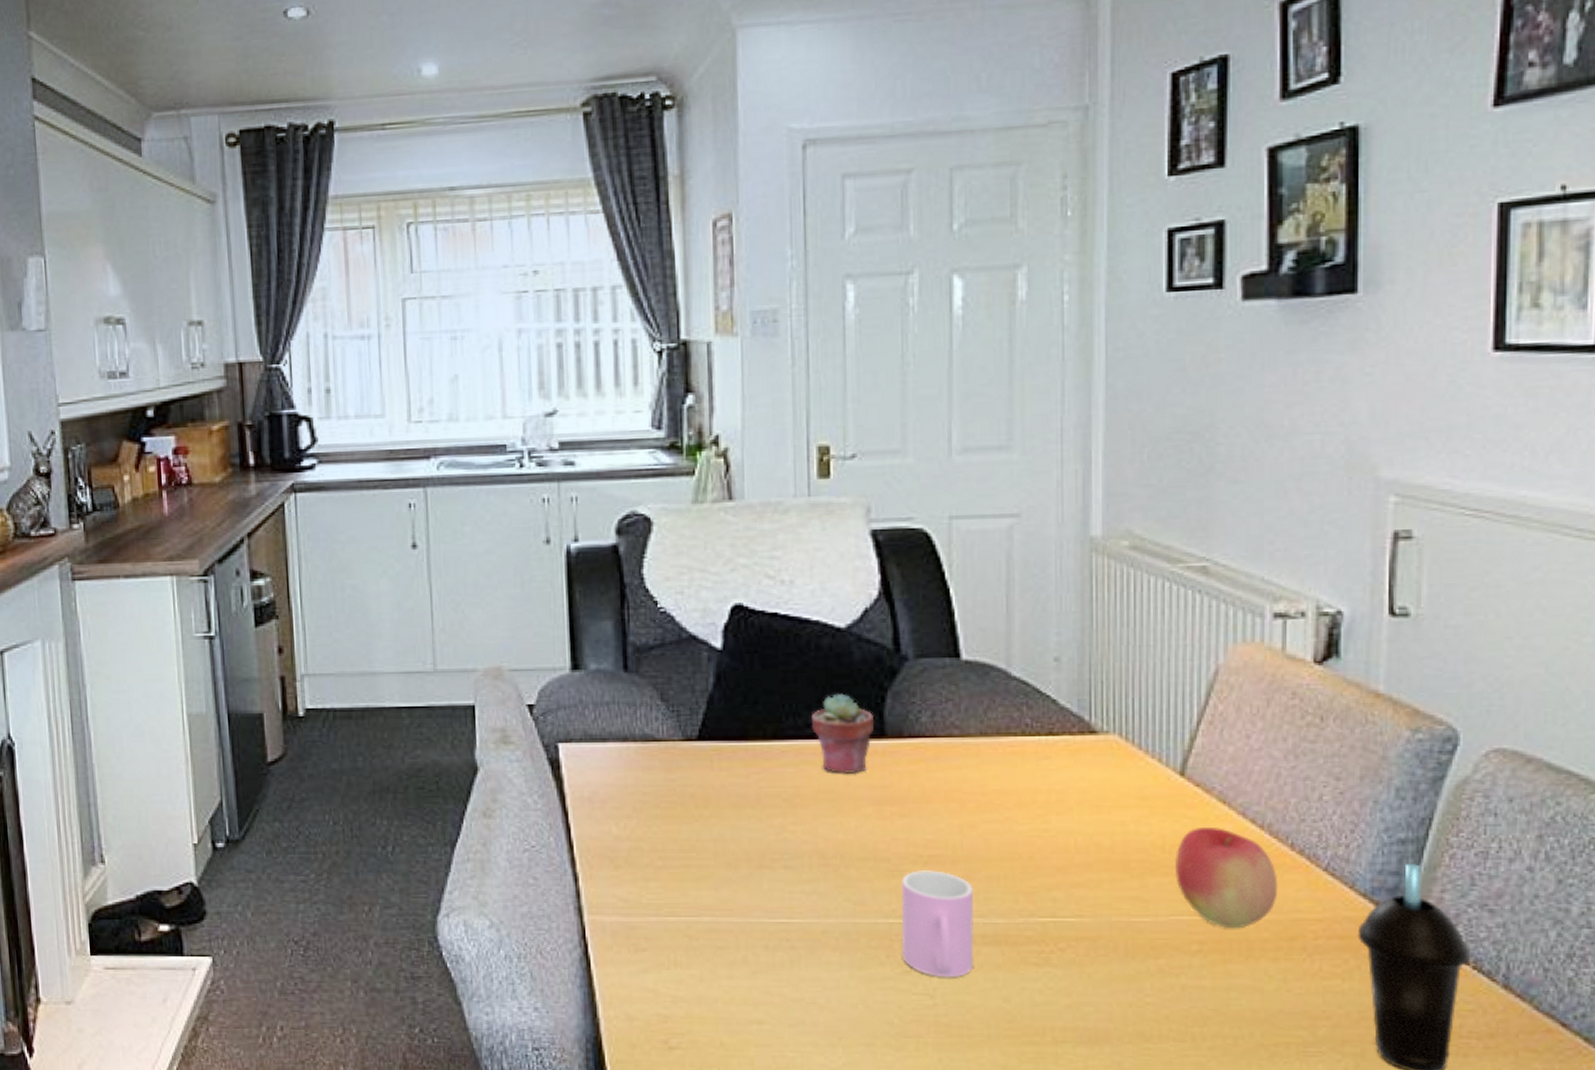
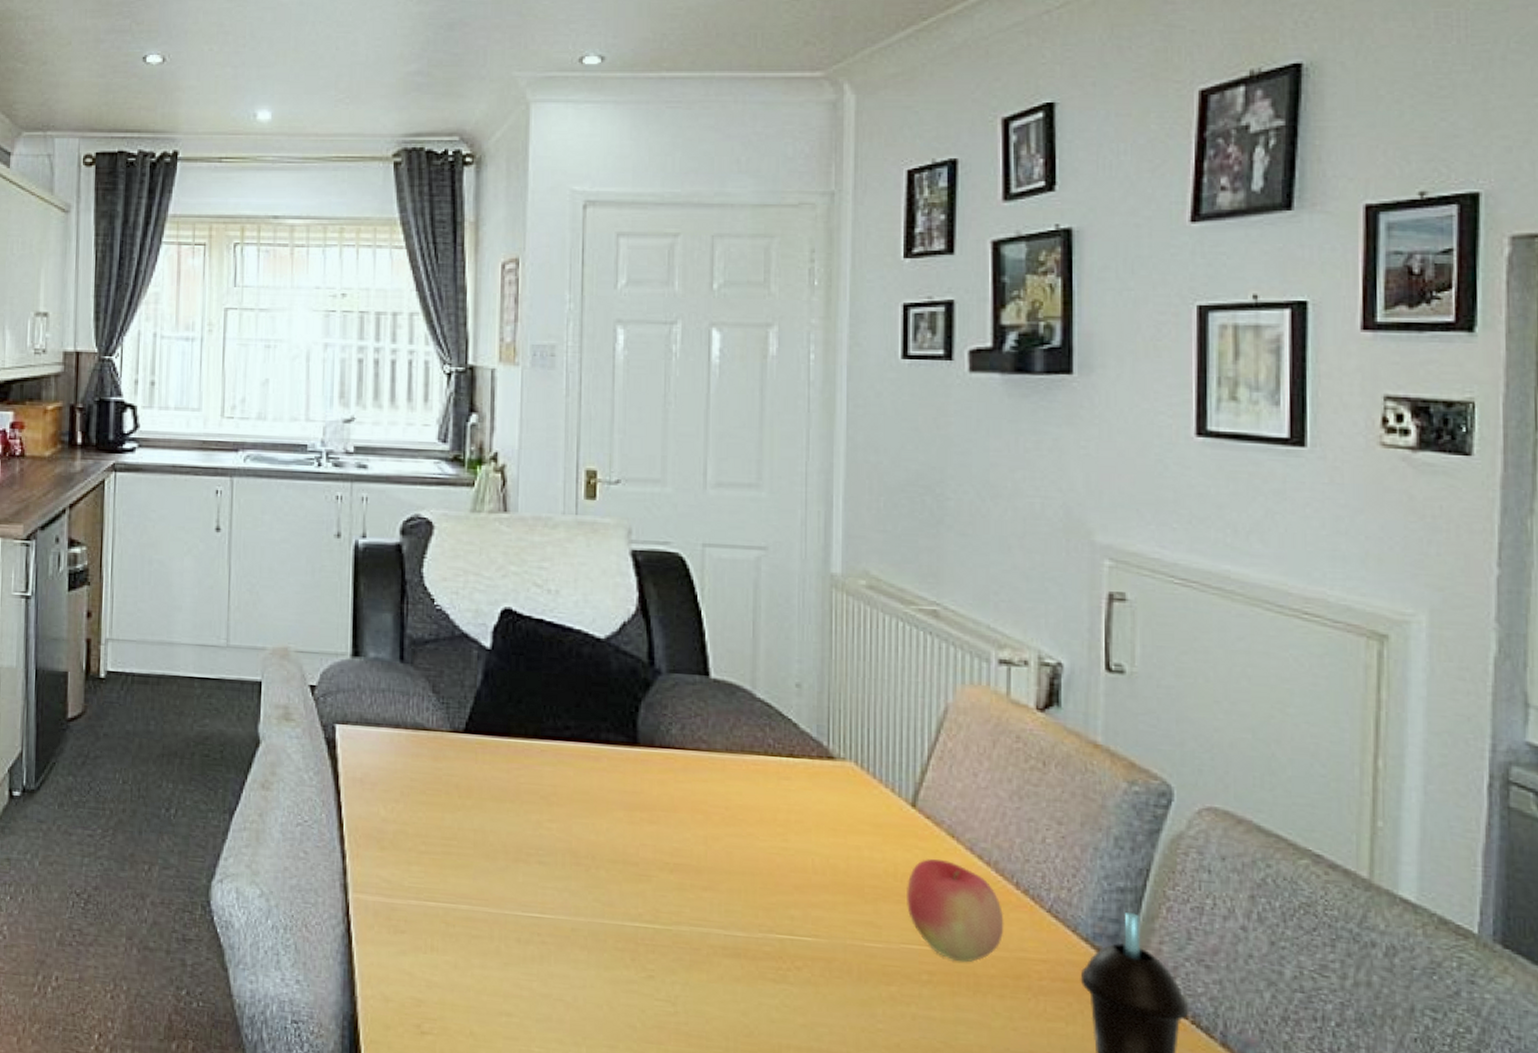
potted succulent: present [812,693,875,775] -> none [570,700,629,779]
cup: present [900,870,975,978] -> none [646,877,716,988]

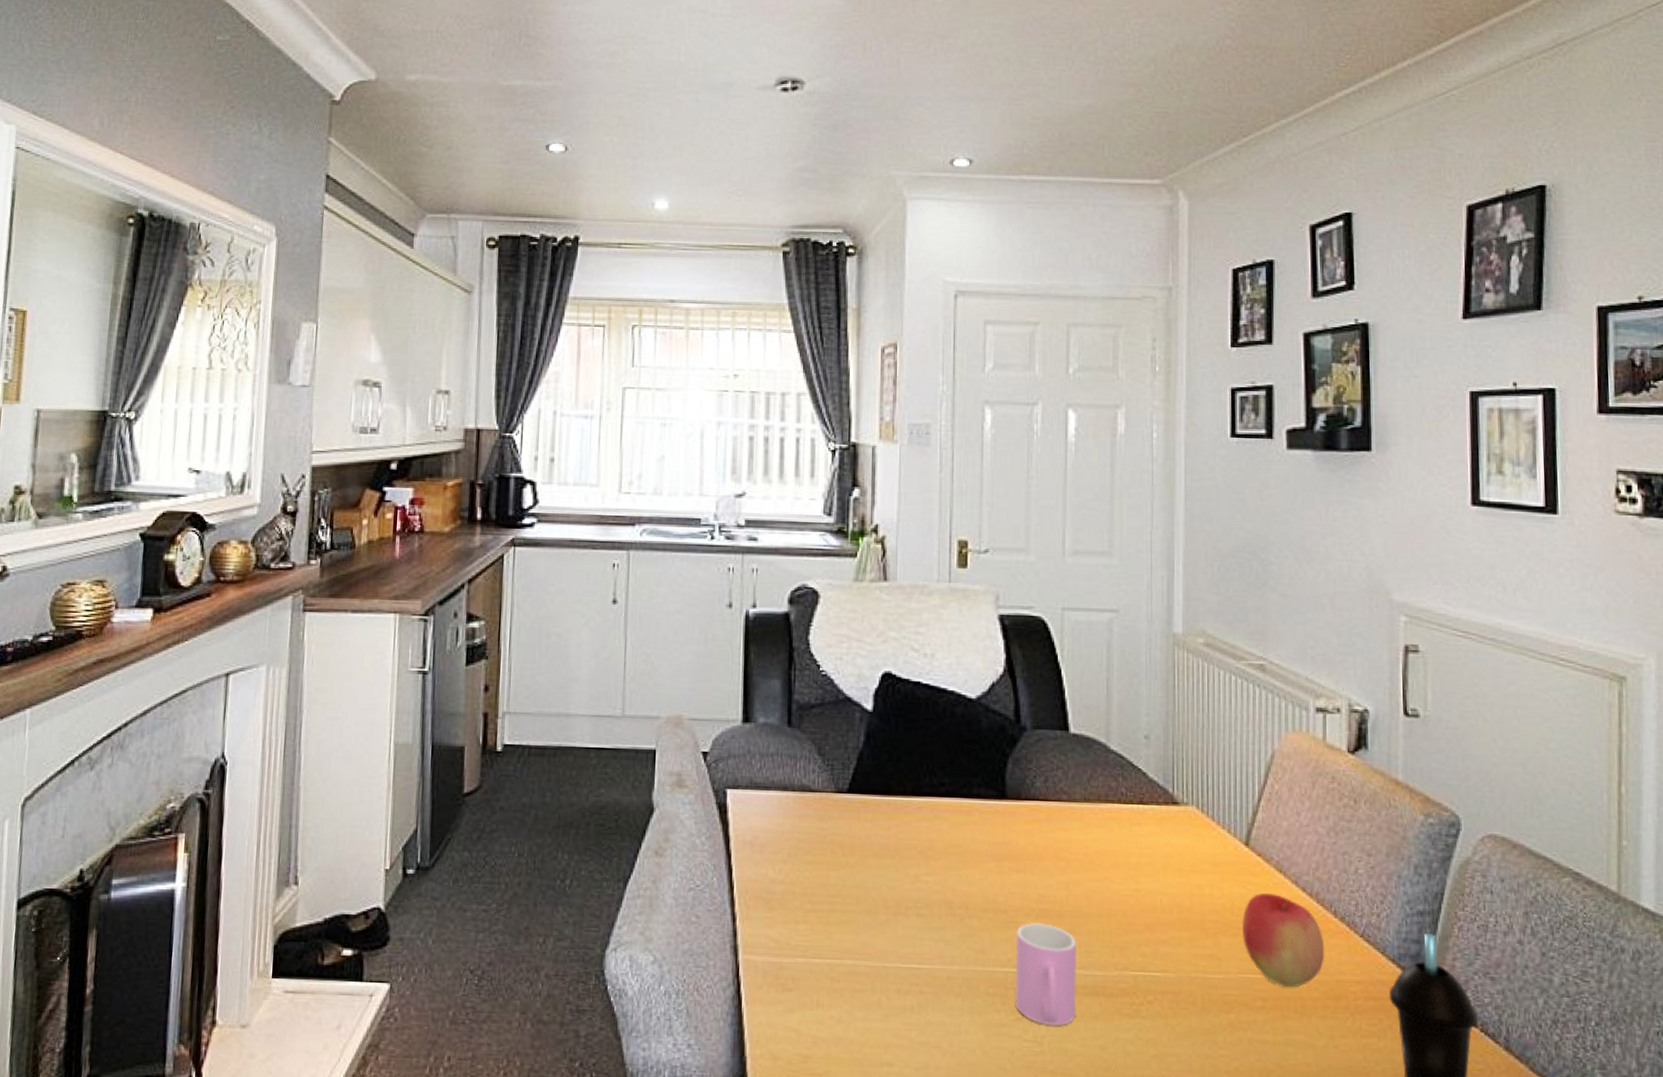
cup: none [646,877,716,988] -> present [1015,923,1077,1027]

